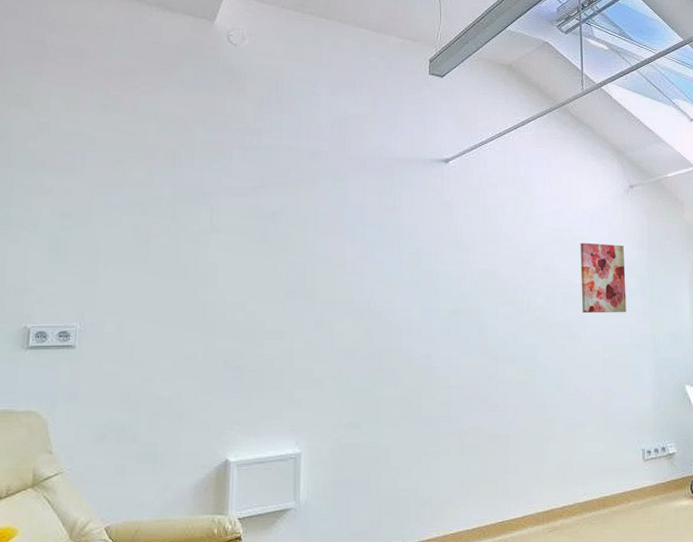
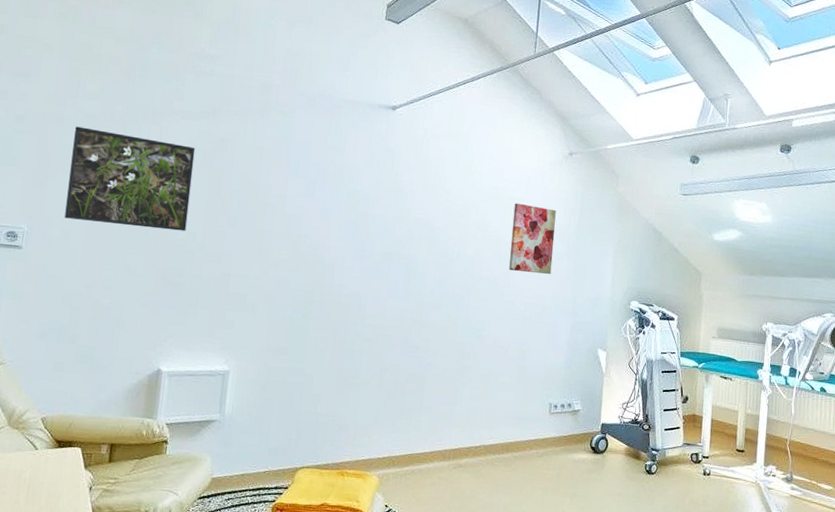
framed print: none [118,215,248,312] -> present [64,126,196,232]

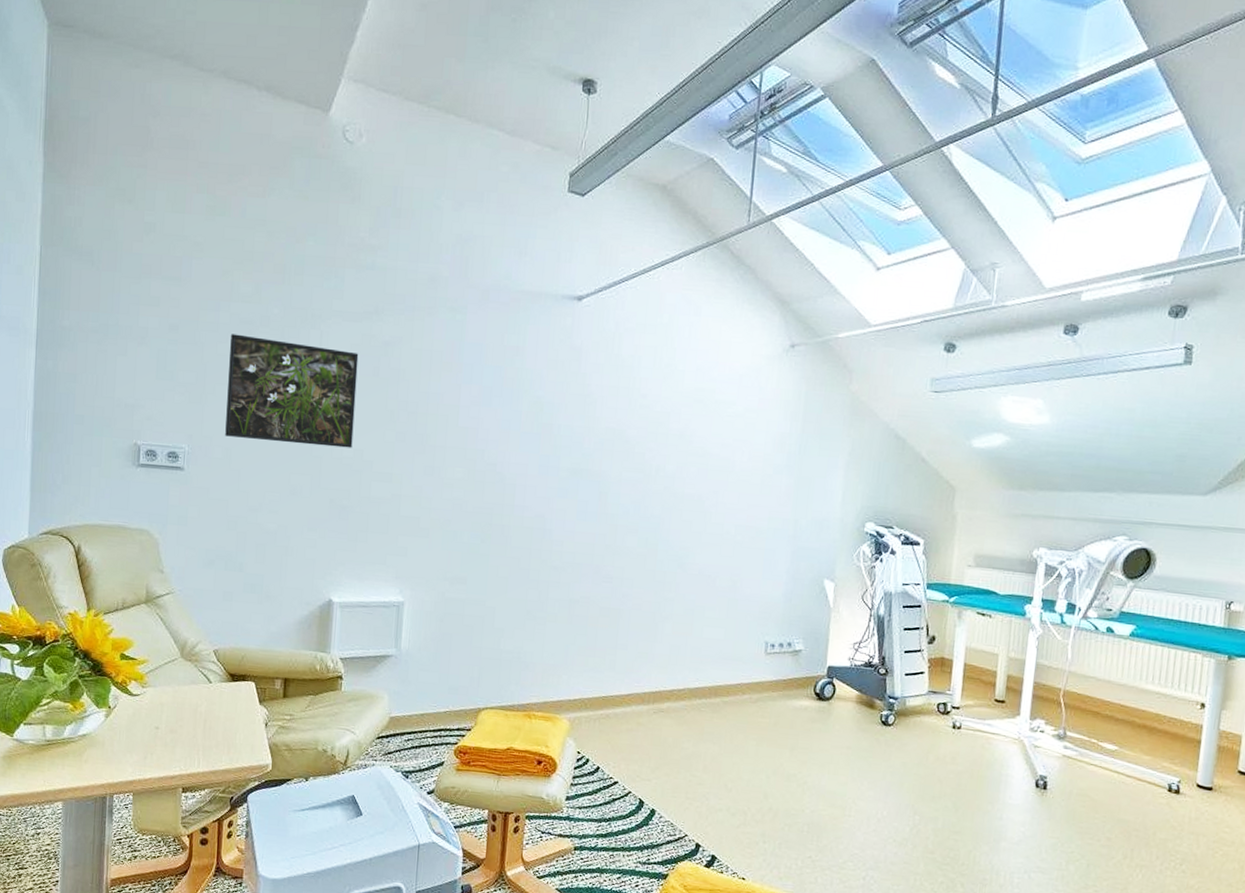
wall art: present [509,203,556,275] -> none [717,407,774,492]

